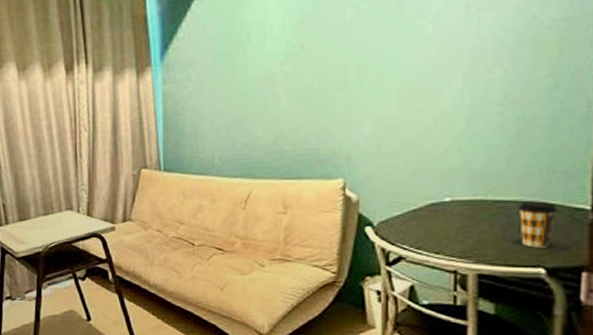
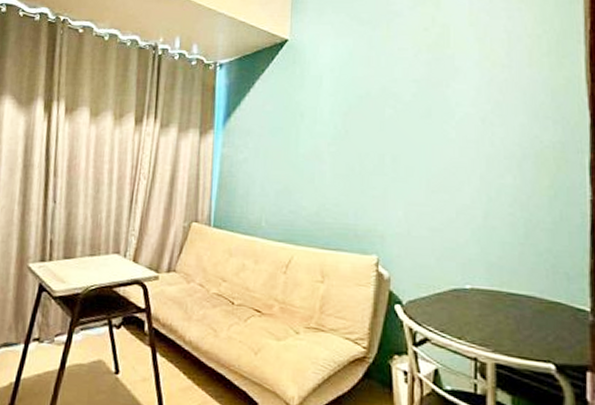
coffee cup: present [518,200,558,248] -> none [529,297,563,344]

